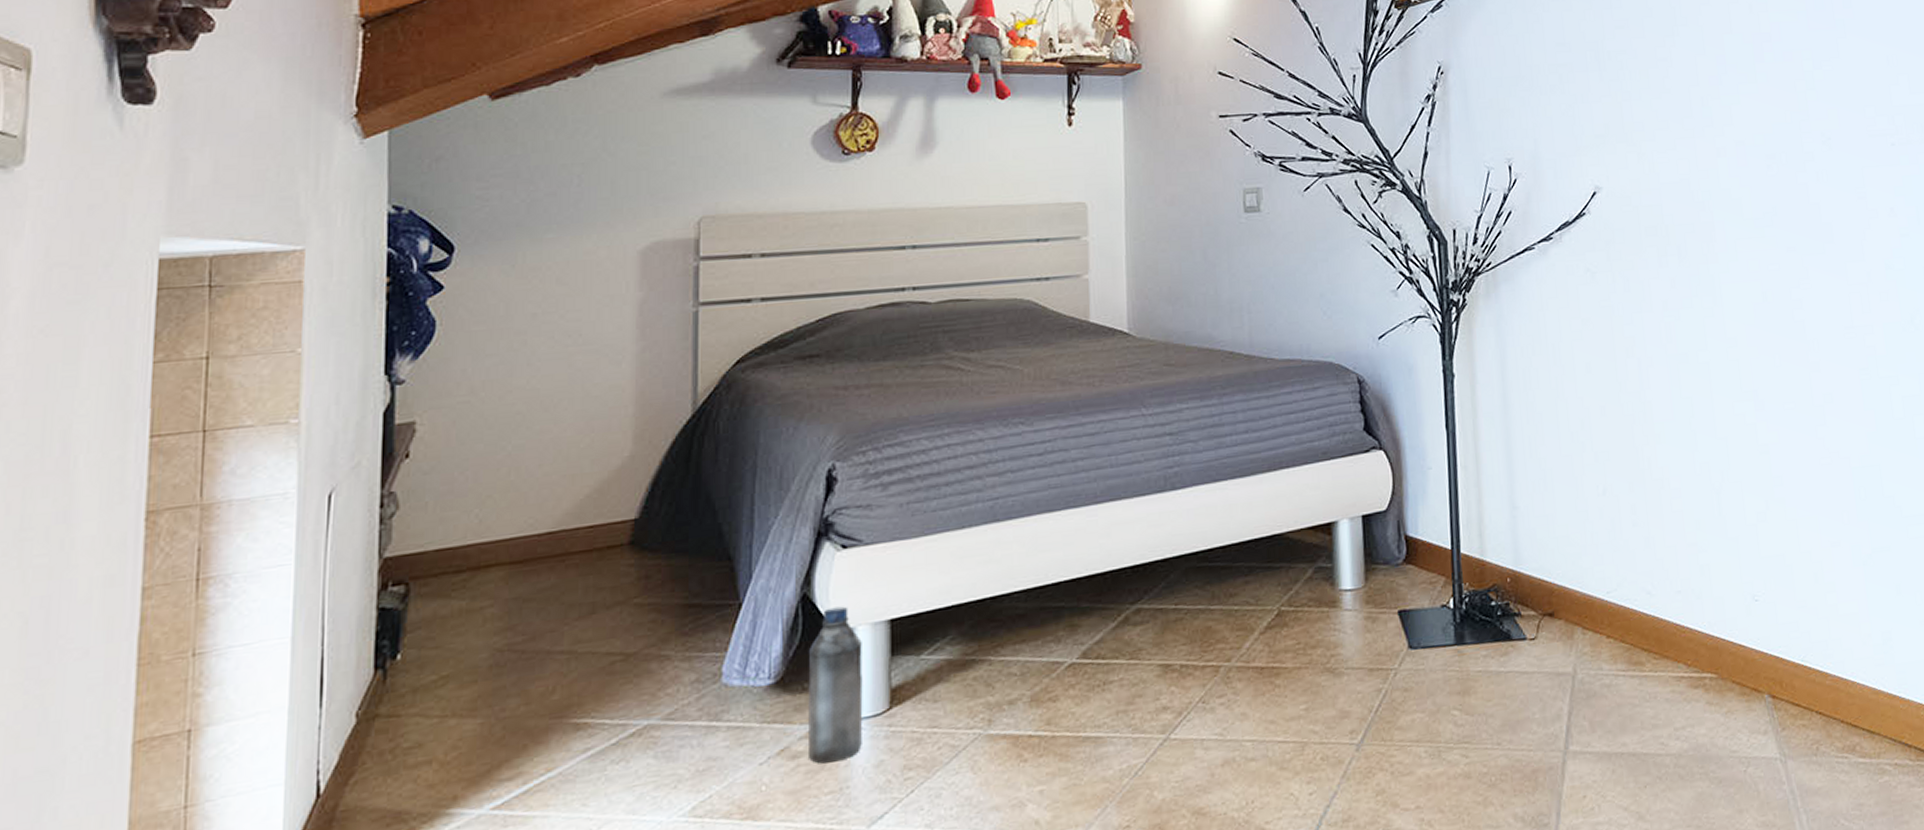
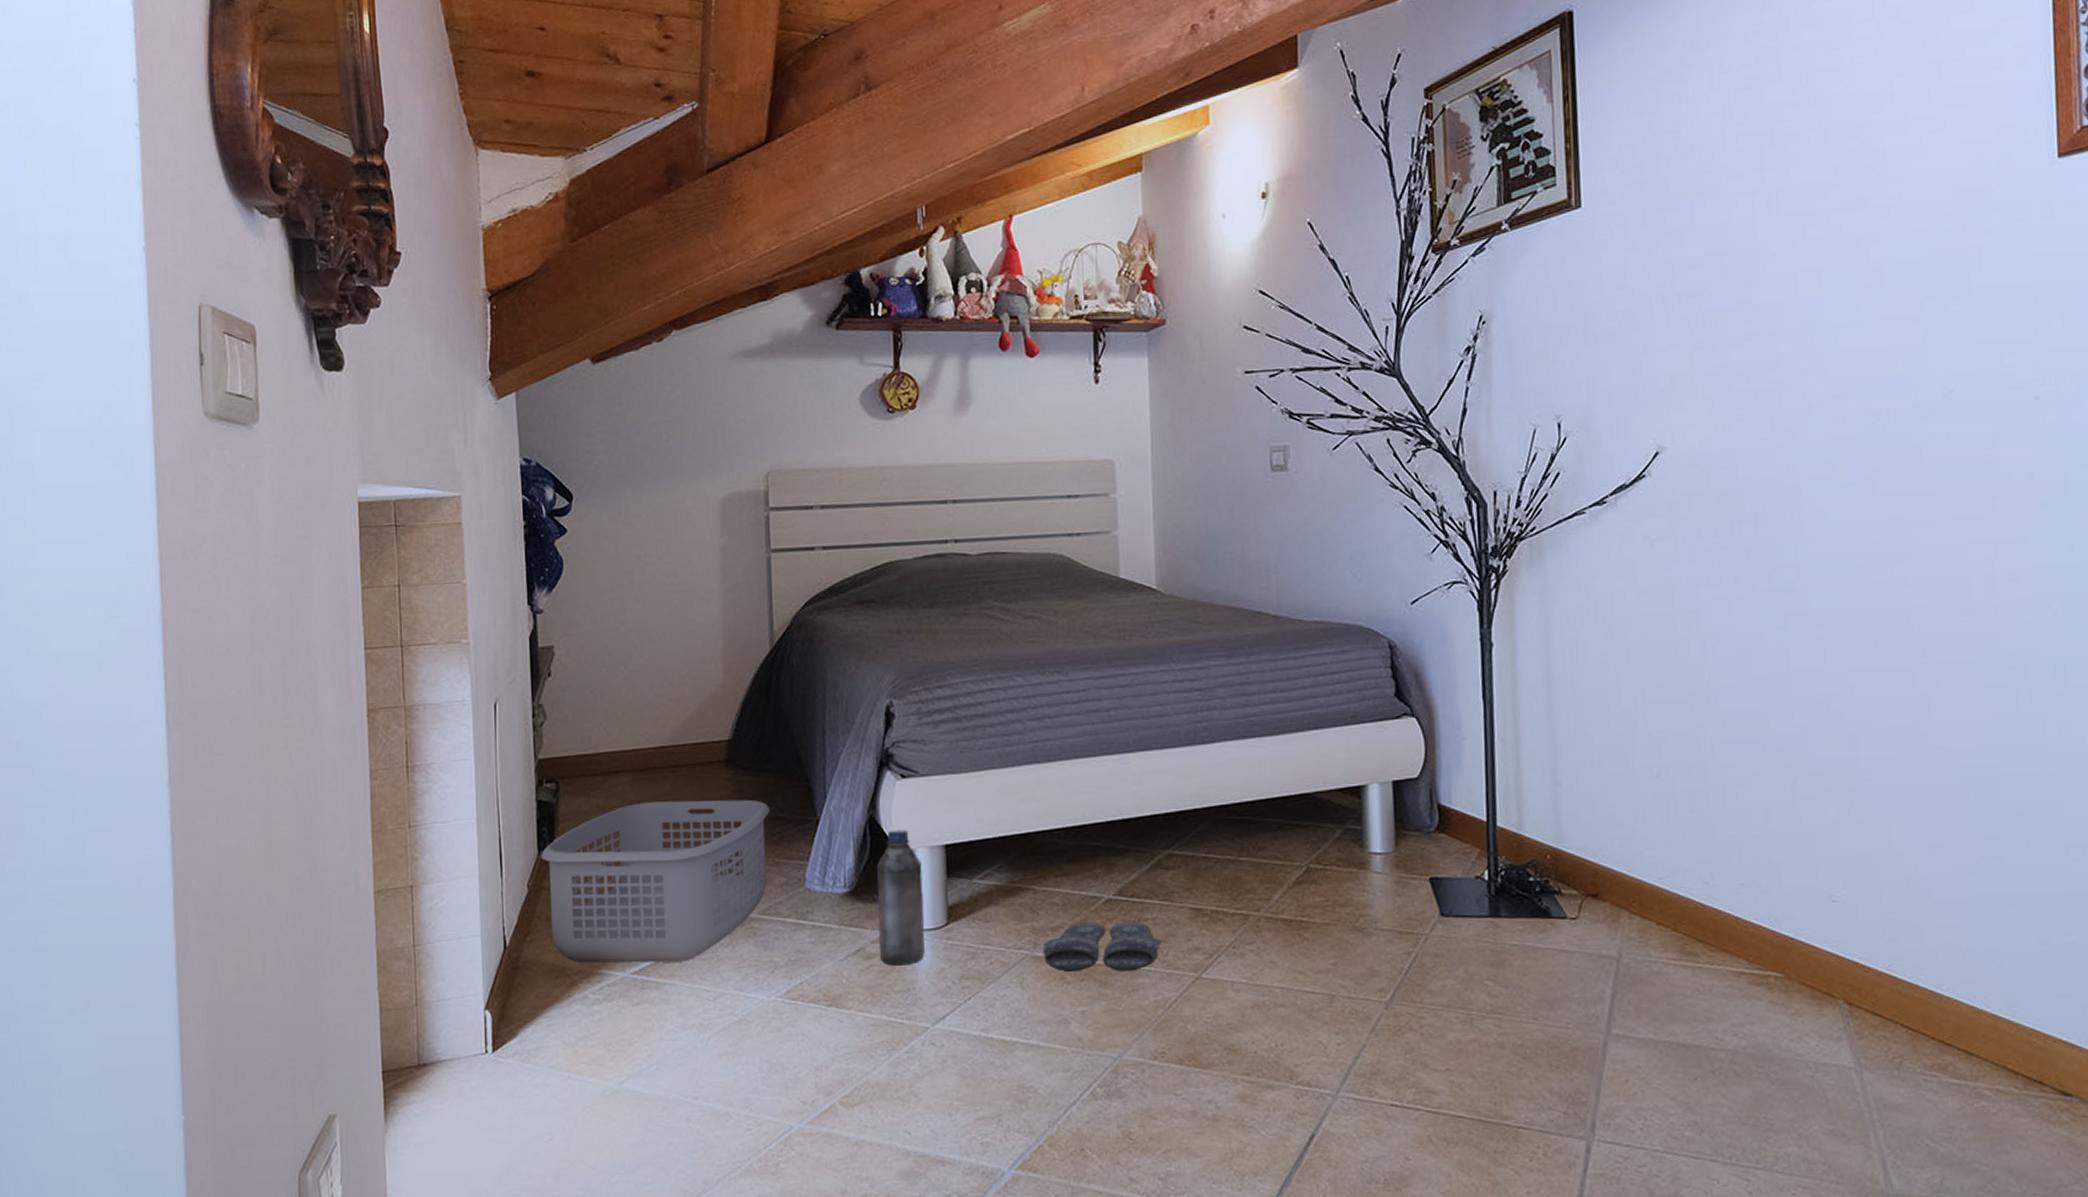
clothes hamper: none [378,586,682,804] -> present [541,799,770,963]
slippers: none [998,685,1129,748] -> present [1043,921,1163,972]

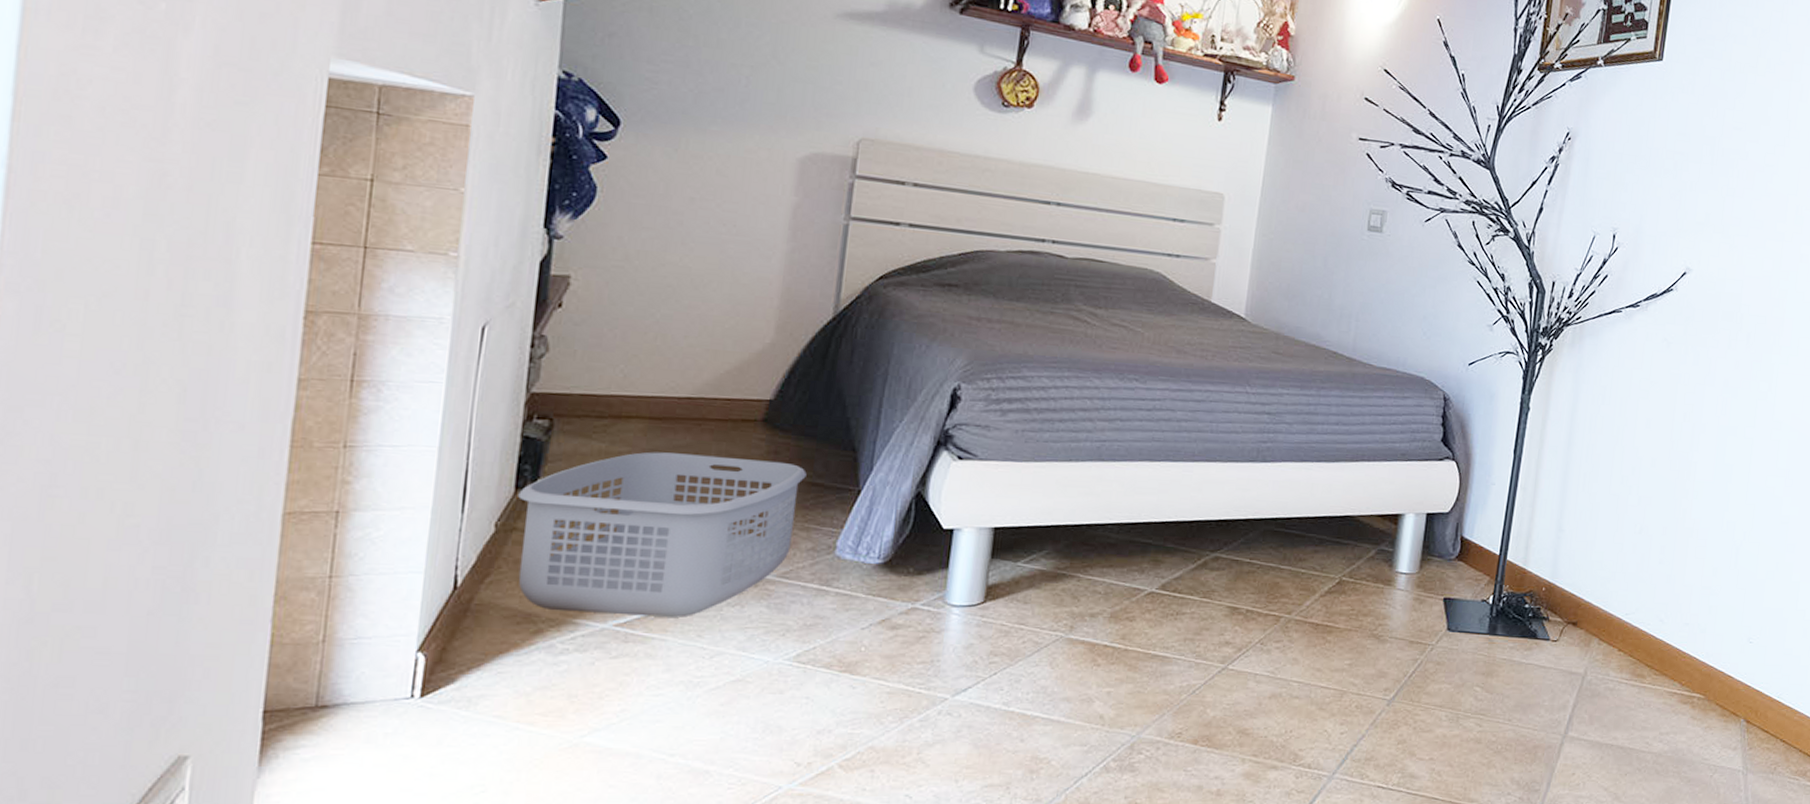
water bottle: present [876,829,926,966] -> none [905,508,966,638]
slippers: present [1043,921,1163,972] -> none [1078,612,1197,658]

